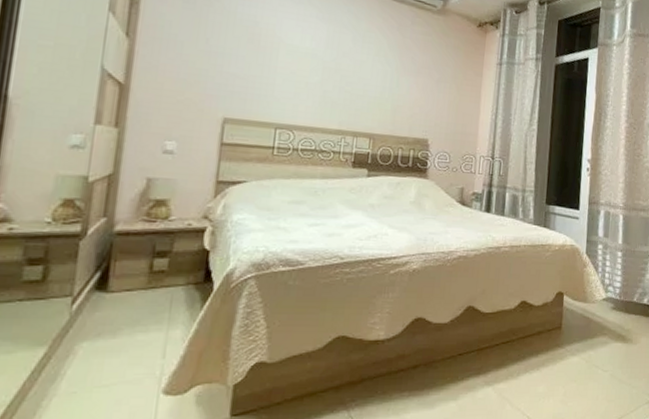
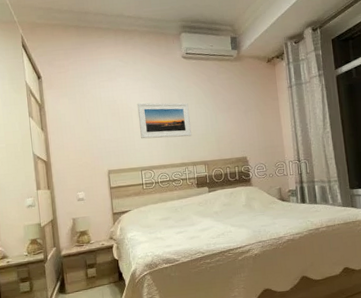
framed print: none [285,34,364,97] -> present [137,102,192,139]

